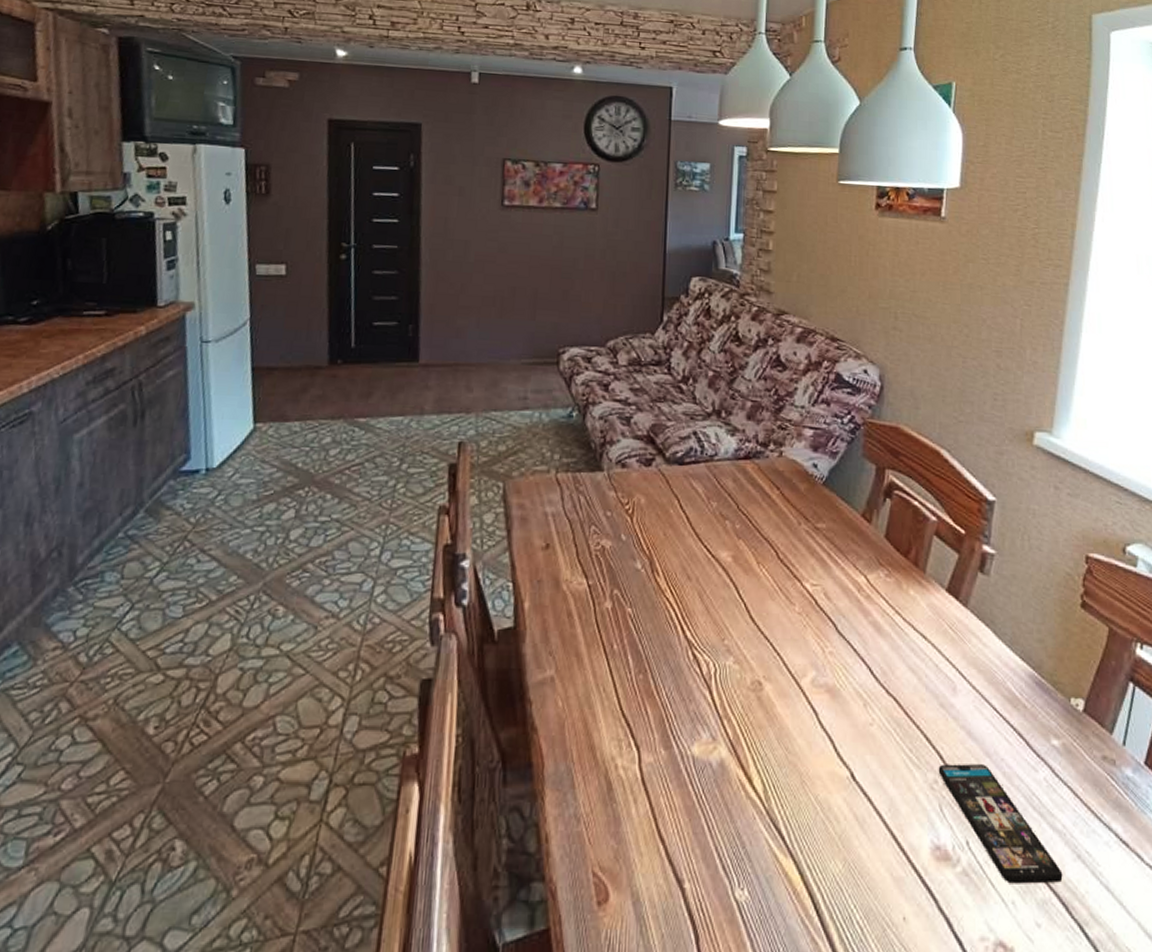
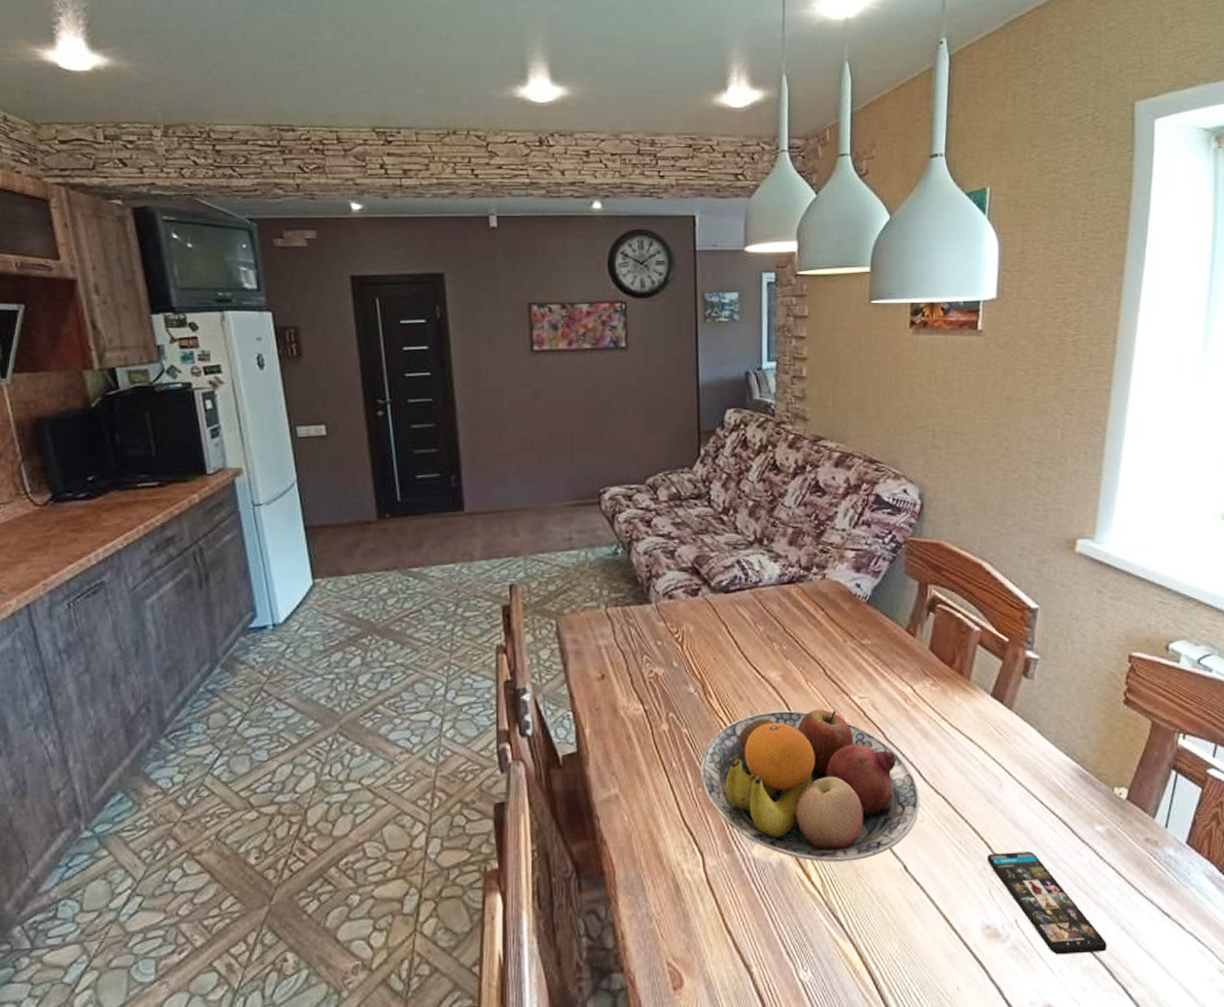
fruit bowl: none [641,594,871,766] -> present [700,709,921,862]

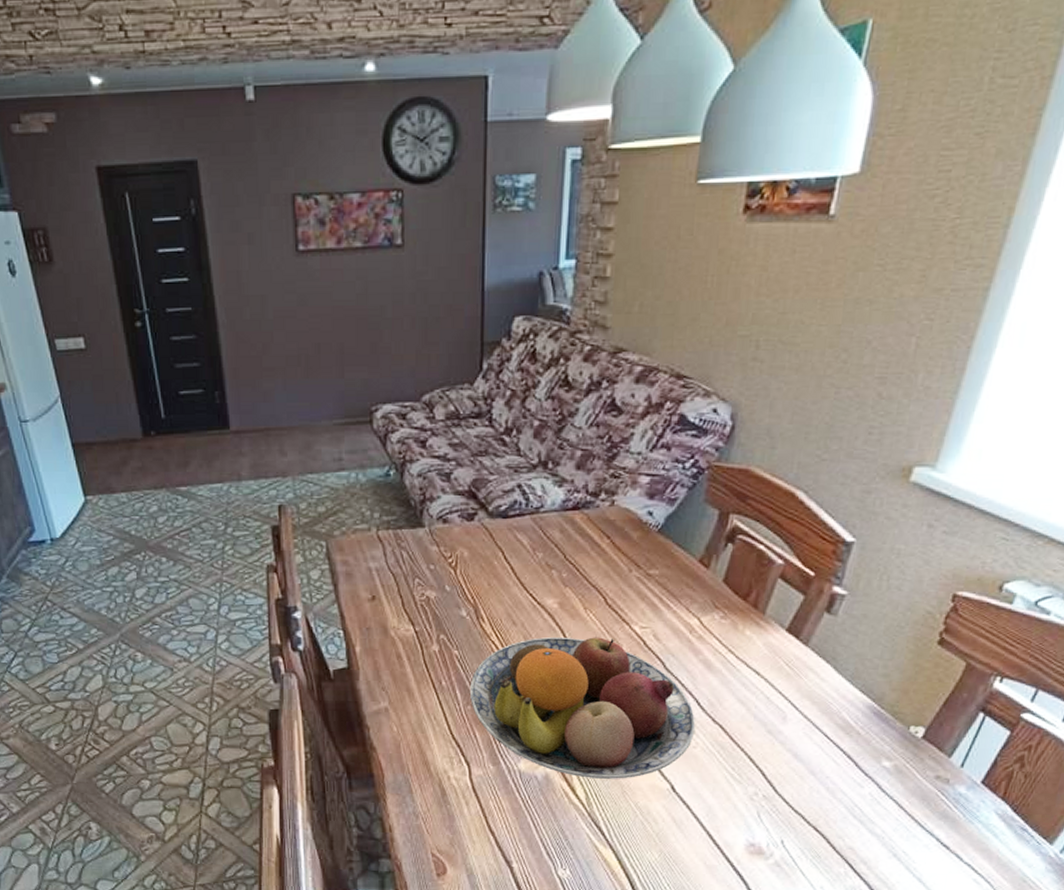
smartphone: present [986,852,1107,955] -> none [759,780,876,875]

